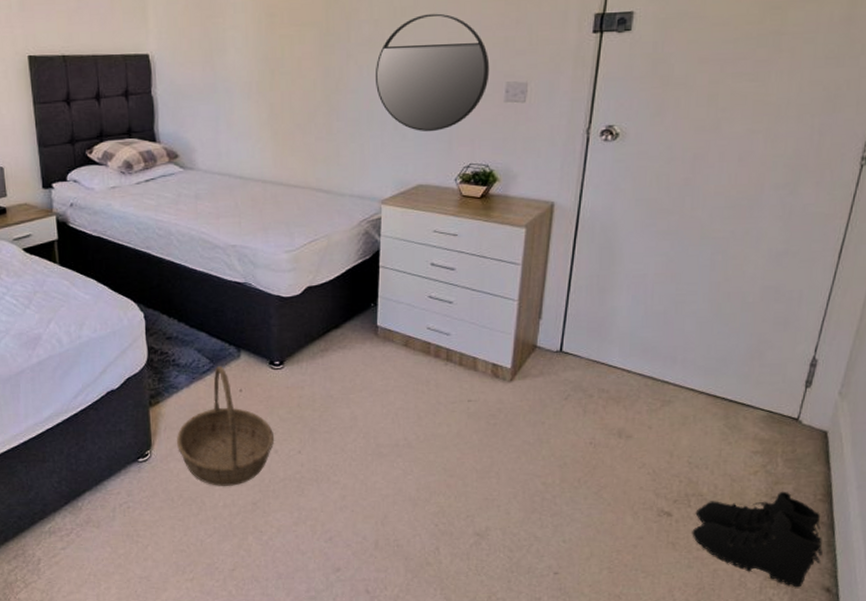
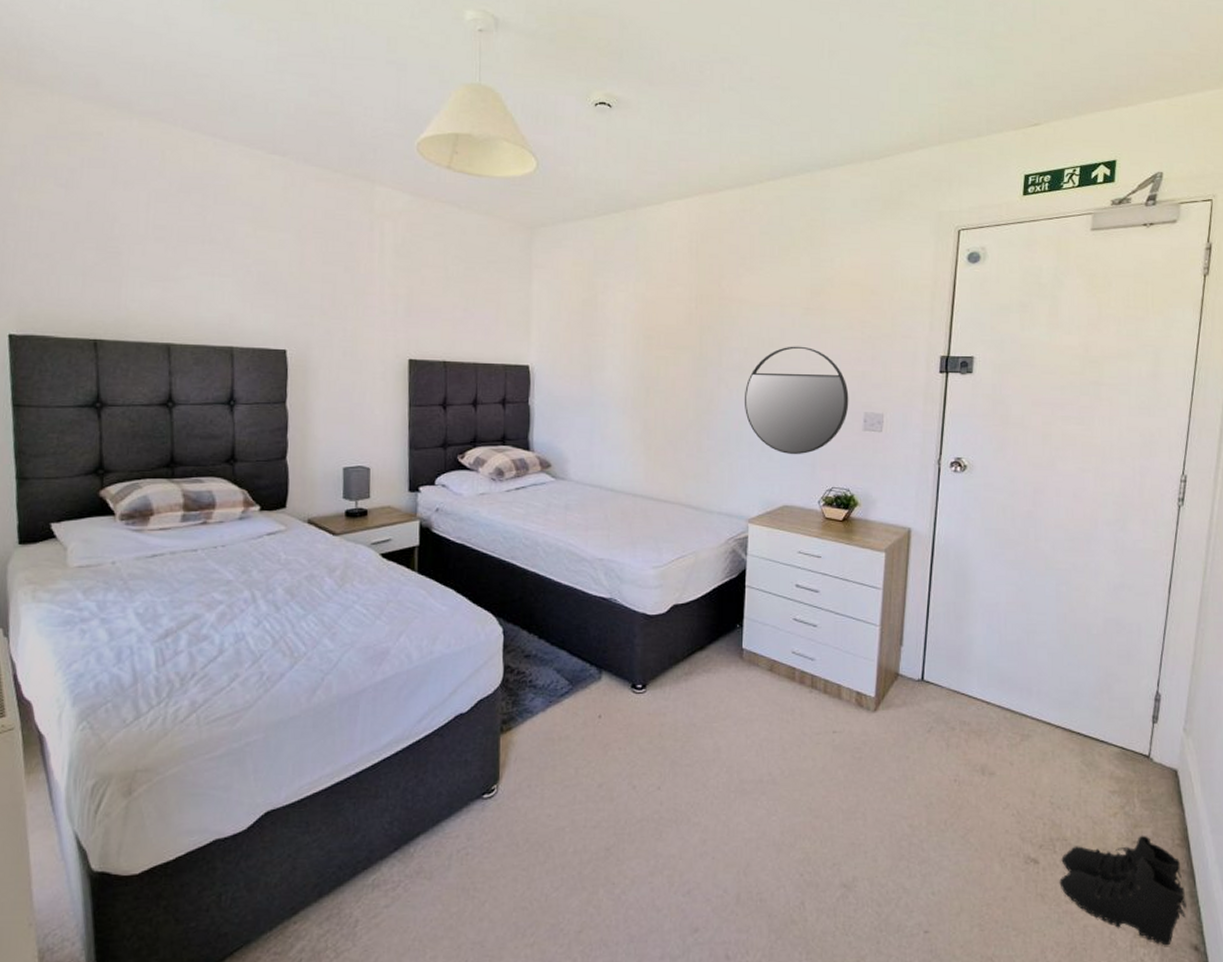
basket: present [177,366,274,486] -> none [527,688,632,828]

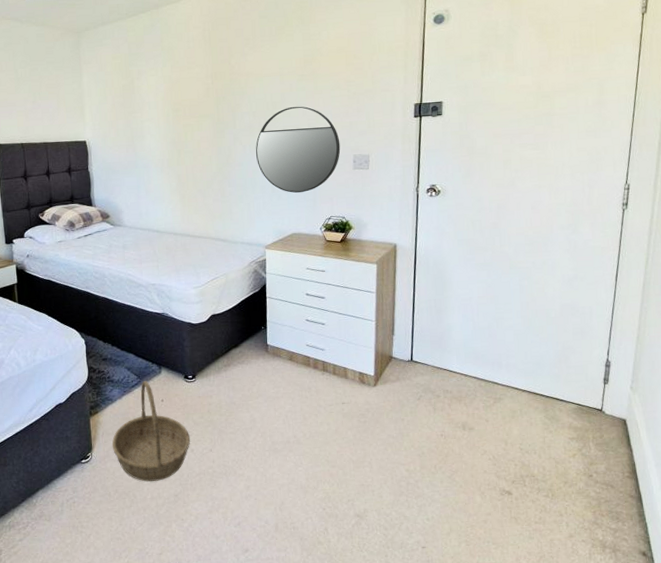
basket: none [527,688,632,828] -> present [112,381,190,482]
boots: present [1059,835,1187,946] -> none [529,470,636,553]

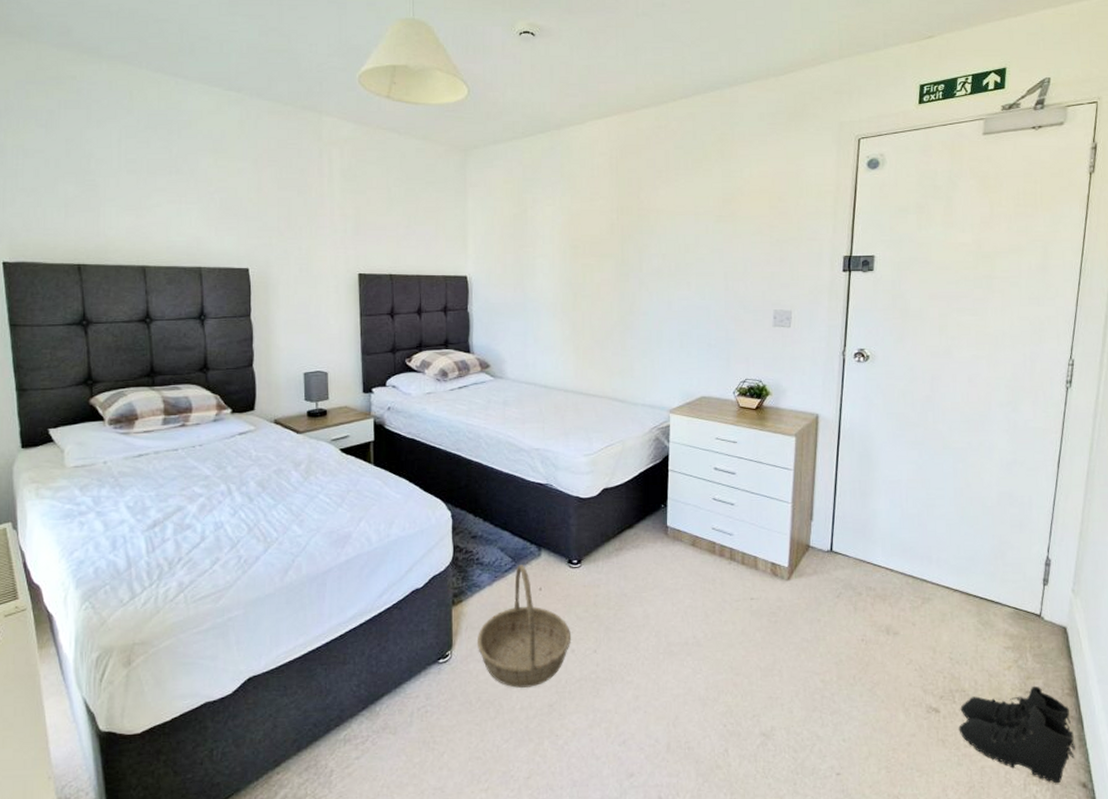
home mirror: present [256,106,341,194] -> none [664,251,760,351]
boots: none [529,470,636,553] -> present [958,685,1075,784]

